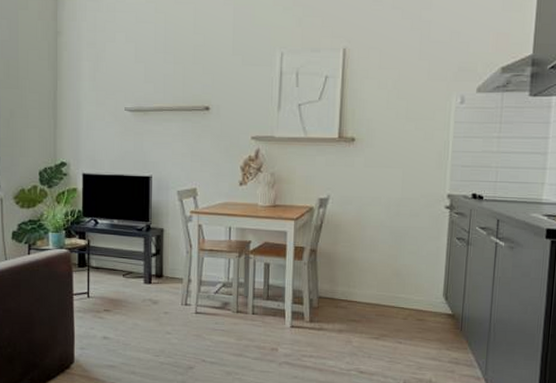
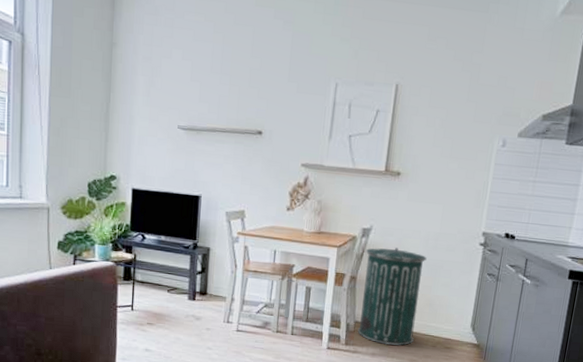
trash can: none [322,216,390,320] -> present [358,248,427,346]

